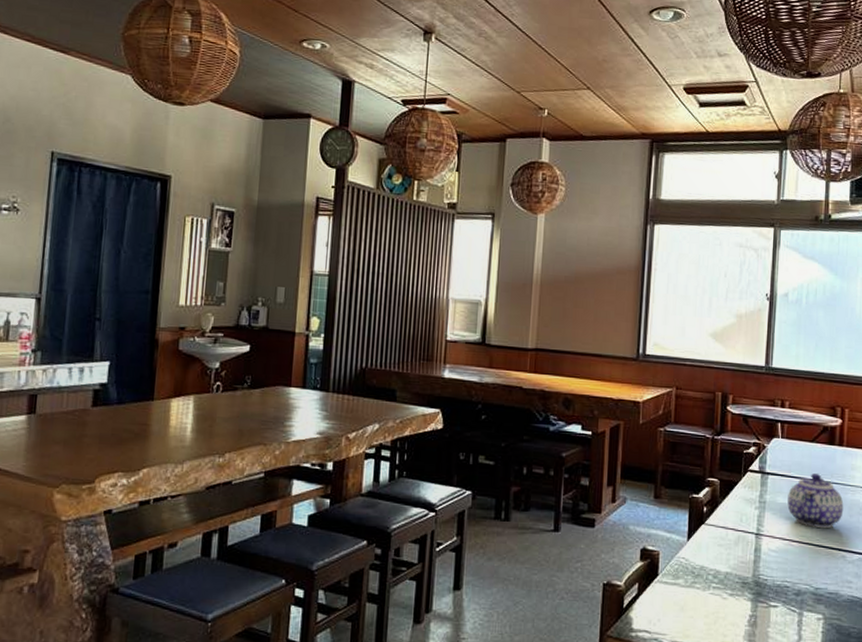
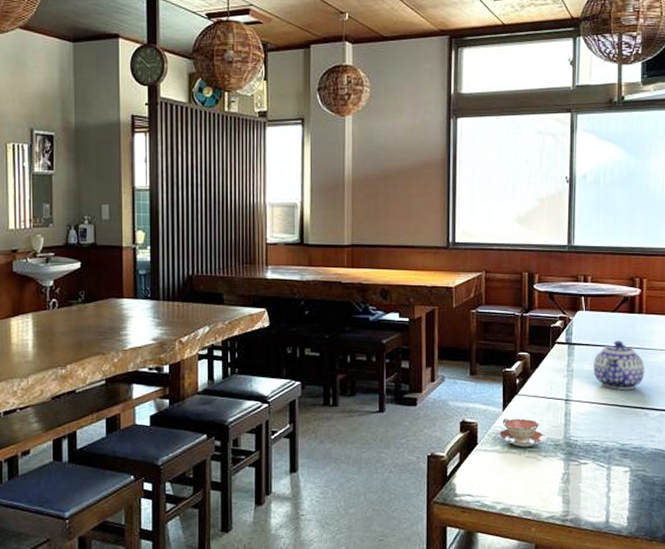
teacup: none [681,549,734,583] -> present [498,418,547,448]

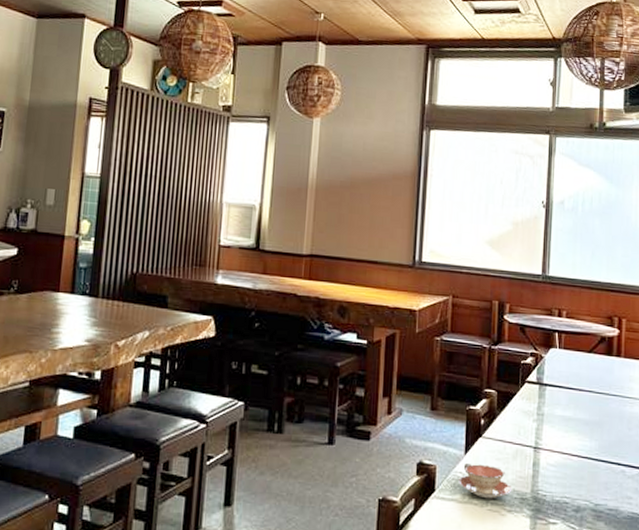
teapot: present [593,341,645,390] -> none [566,385,622,441]

